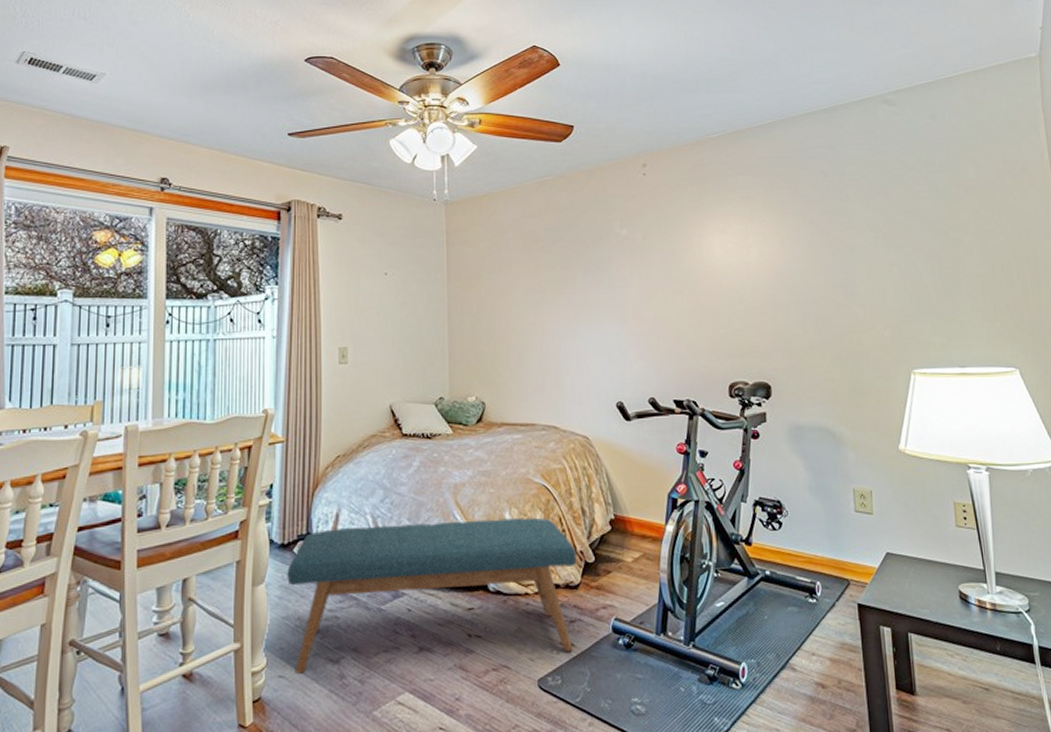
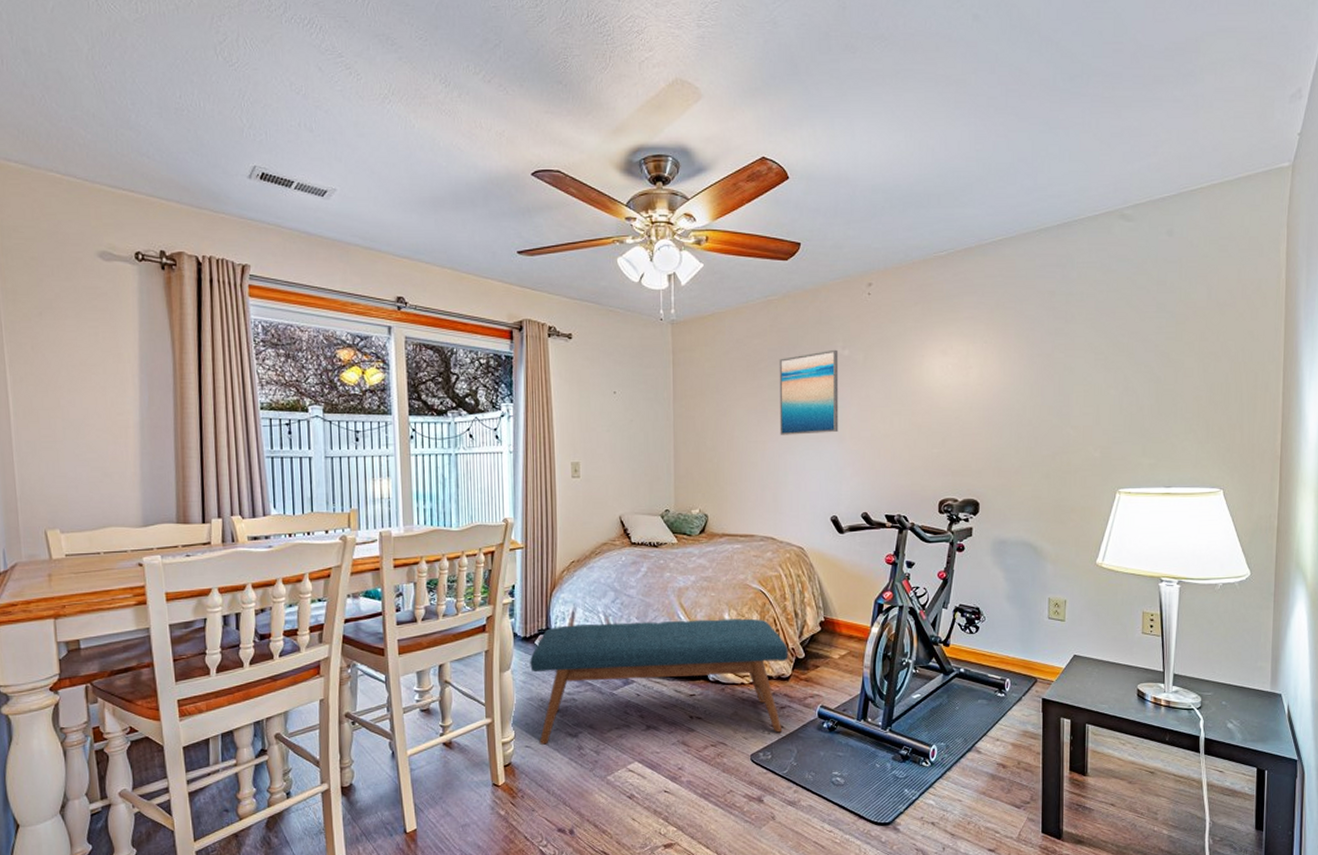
wall art: none [556,229,620,317] -> present [779,349,839,435]

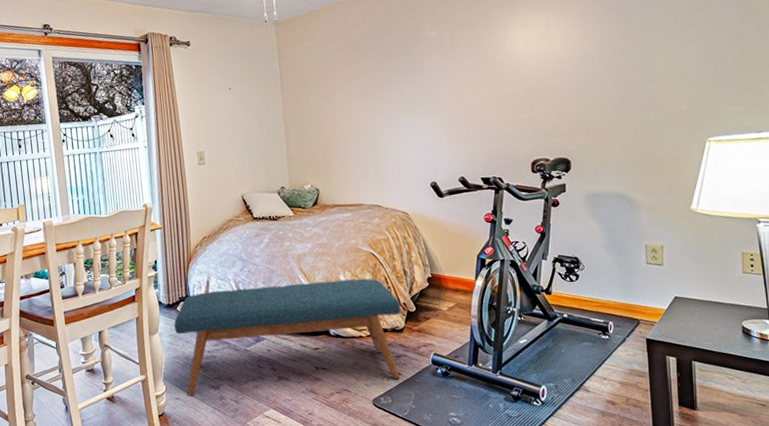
wall art: present [779,349,839,435] -> none [373,32,432,114]

